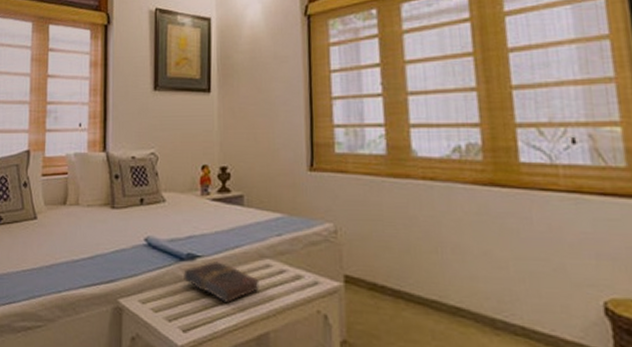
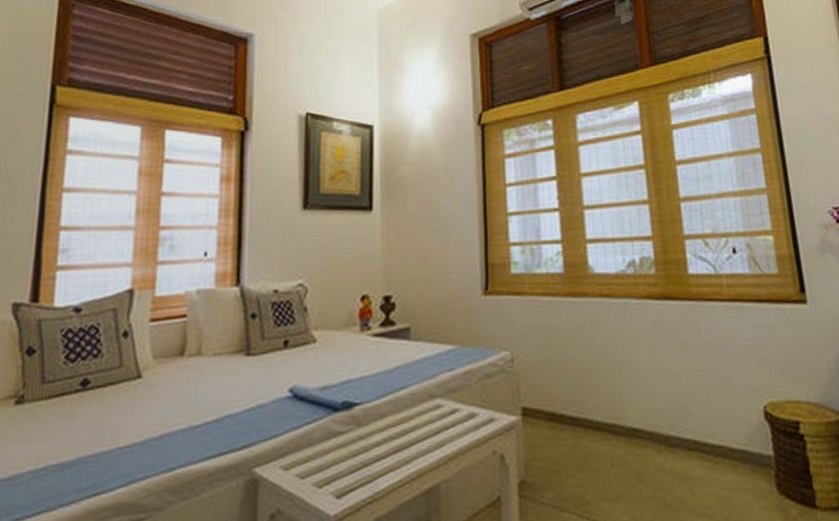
book: present [183,261,259,304] -> none [338,408,428,457]

